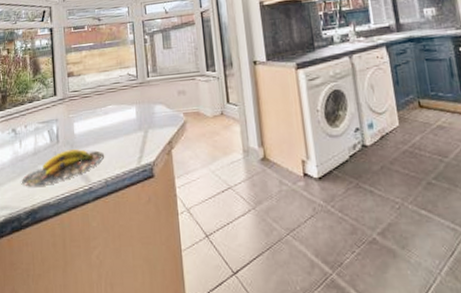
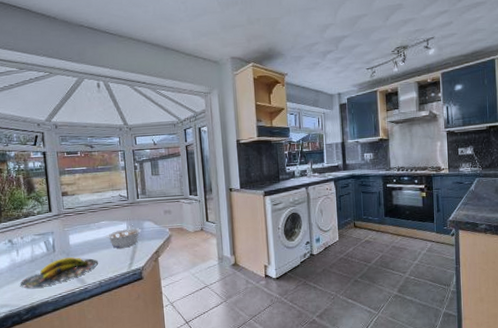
legume: none [113,108,152,139] -> present [106,224,142,249]

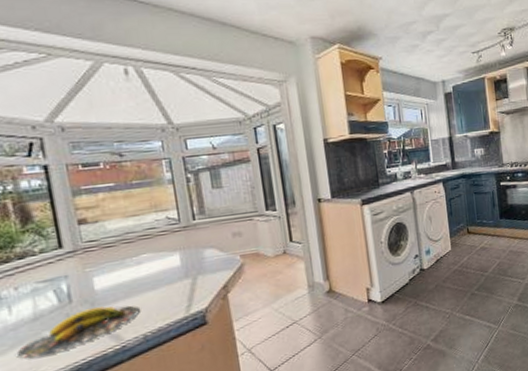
legume: present [106,224,142,249] -> none [149,254,202,288]

